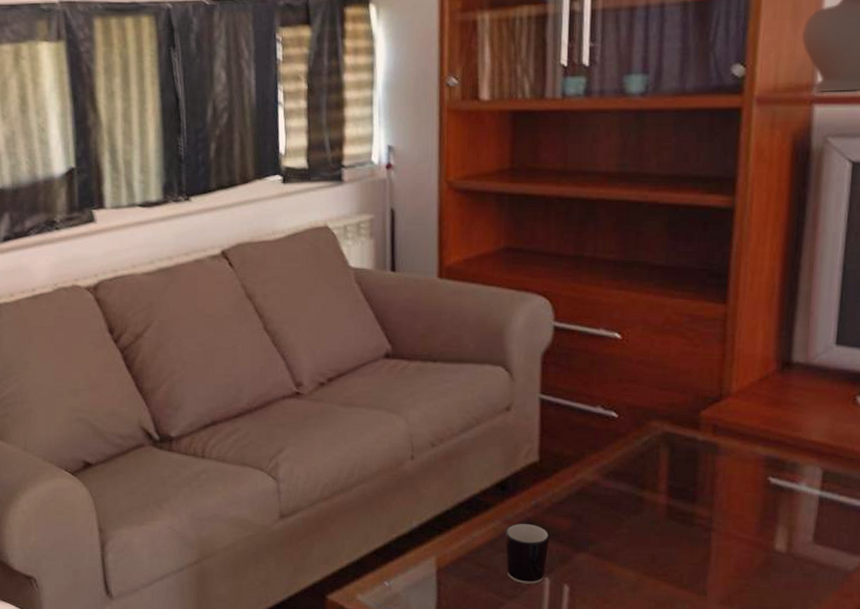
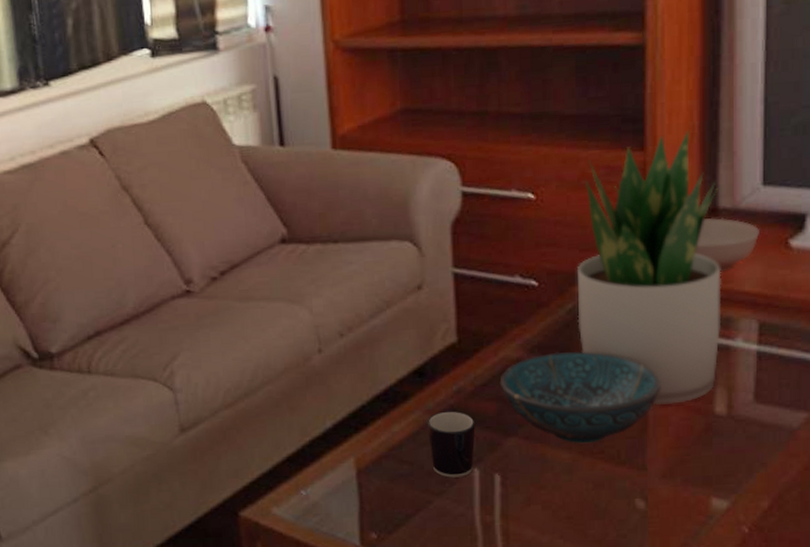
decorative bowl: none [575,479,726,566] -> present [499,351,662,444]
planter: none [652,289,793,538] -> present [576,130,722,406]
bowl: none [767,371,829,420] -> present [695,217,759,272]

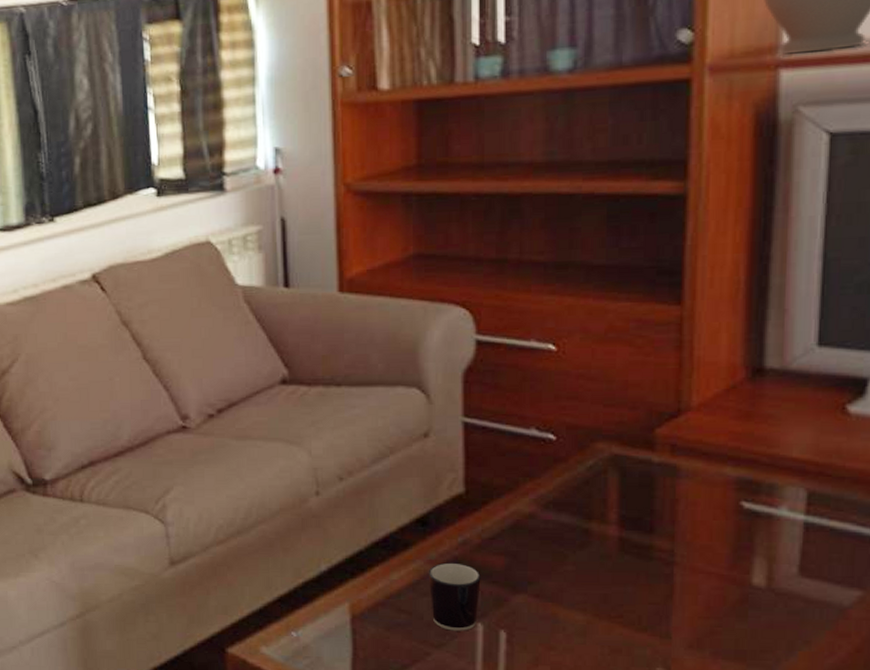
decorative bowl: present [499,351,662,444] -> none [509,509,691,607]
planter: present [576,130,722,406] -> none [598,285,766,572]
bowl: present [695,217,759,272] -> none [735,378,812,435]

